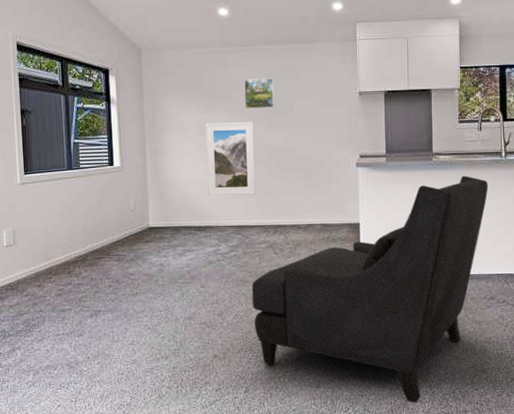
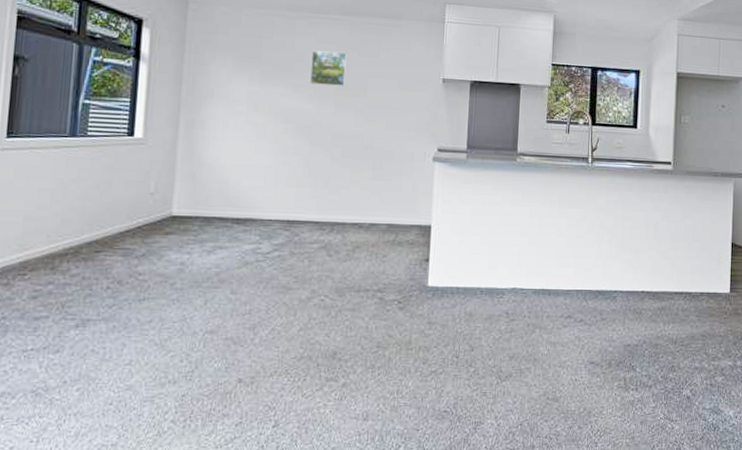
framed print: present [206,122,256,196] -> none [254,96,318,184]
armchair: present [251,175,489,403] -> none [294,180,573,438]

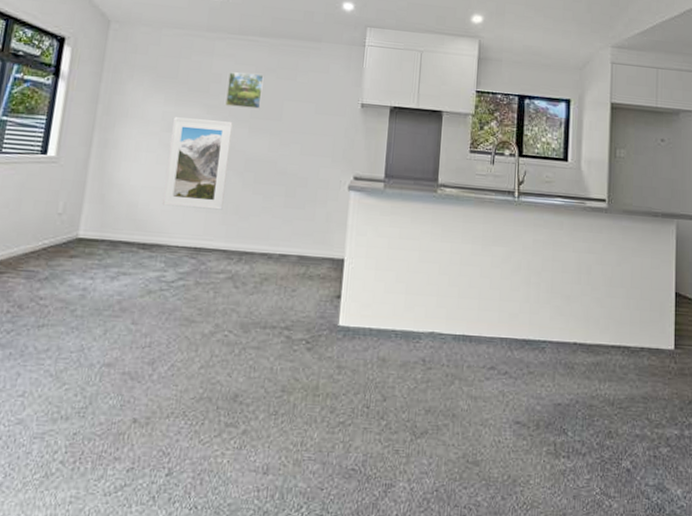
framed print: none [254,96,318,184] -> present [163,117,233,210]

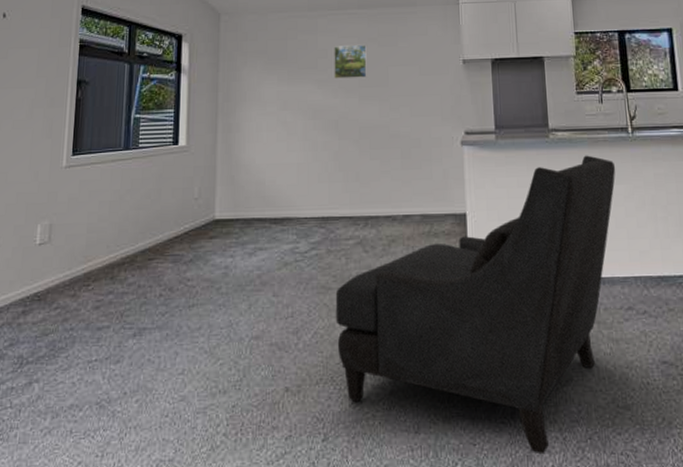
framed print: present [163,117,233,210] -> none [288,94,344,180]
armchair: none [193,214,498,503] -> present [335,155,616,455]

